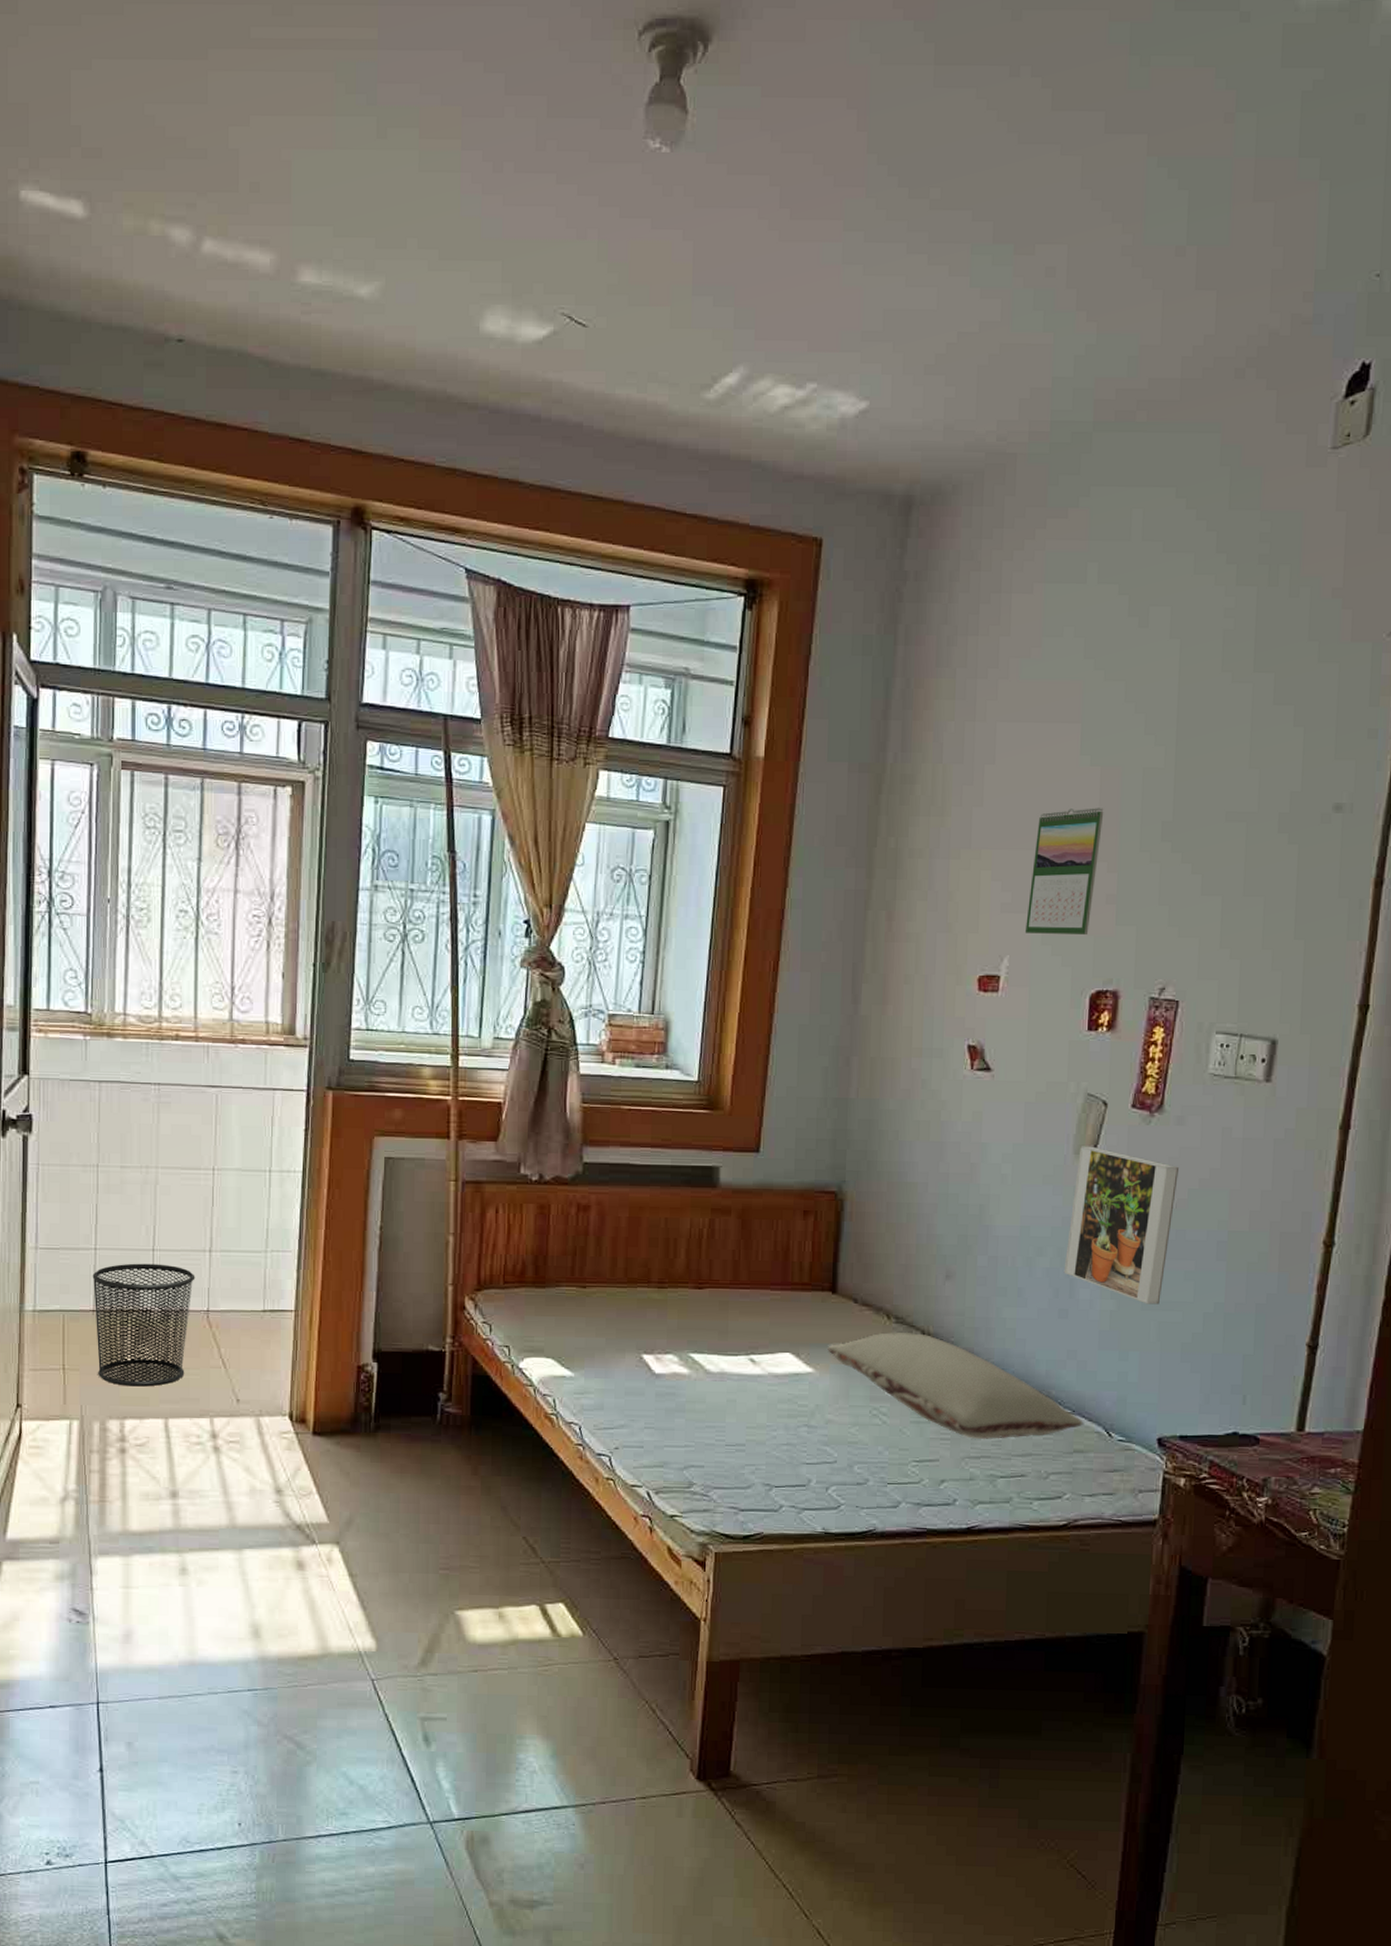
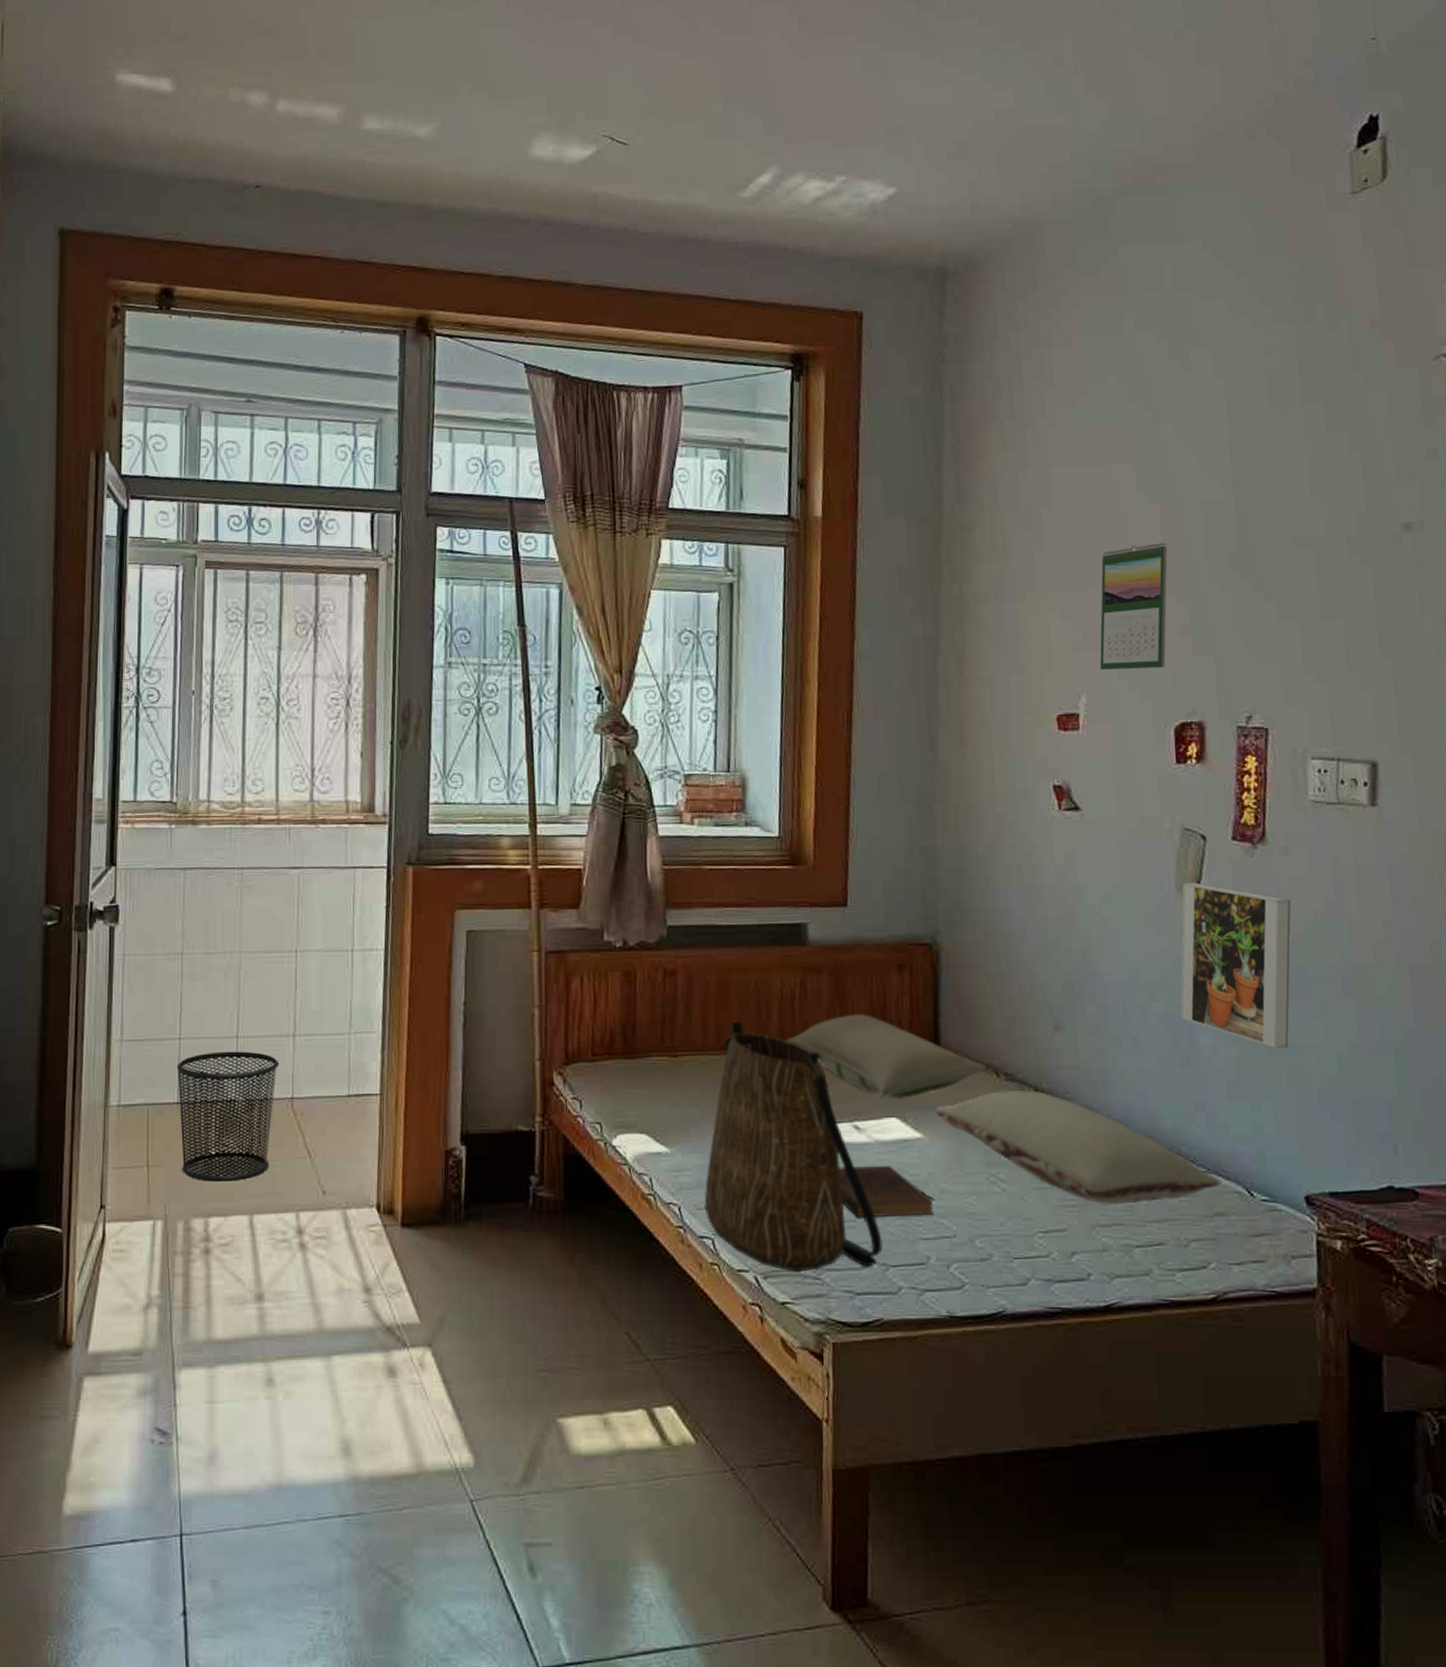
tote bag: none [603,1256,768,1489] -> present [704,1021,883,1272]
pillow: none [691,1255,879,1336] -> present [786,1014,987,1100]
book: none [732,1395,819,1443] -> present [839,1165,934,1218]

